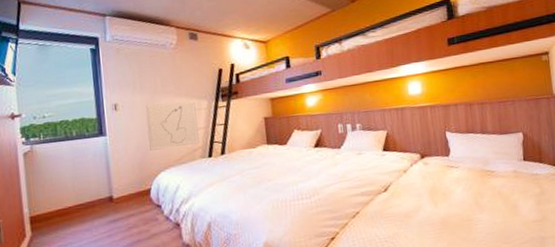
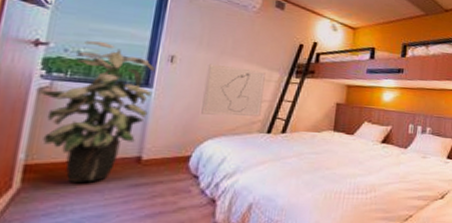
indoor plant: none [24,104,108,226] -> present [38,41,156,182]

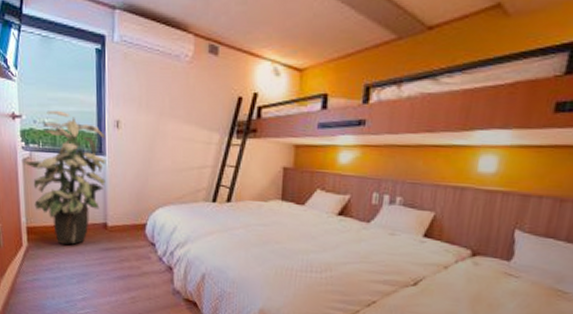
wall art: present [201,63,266,117] -> none [150,127,205,184]

